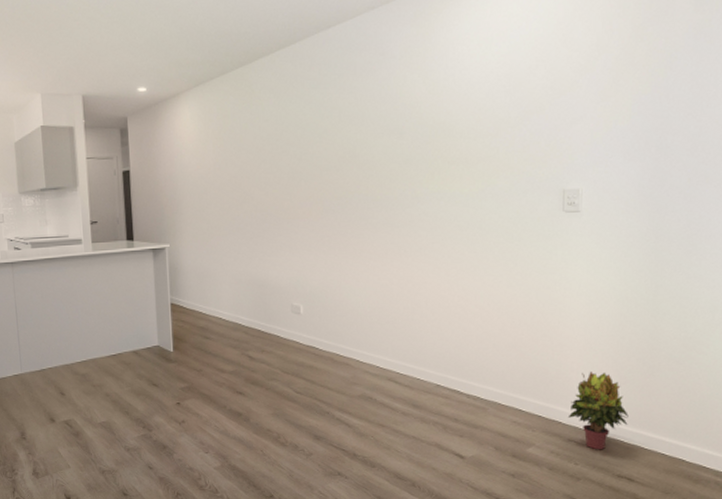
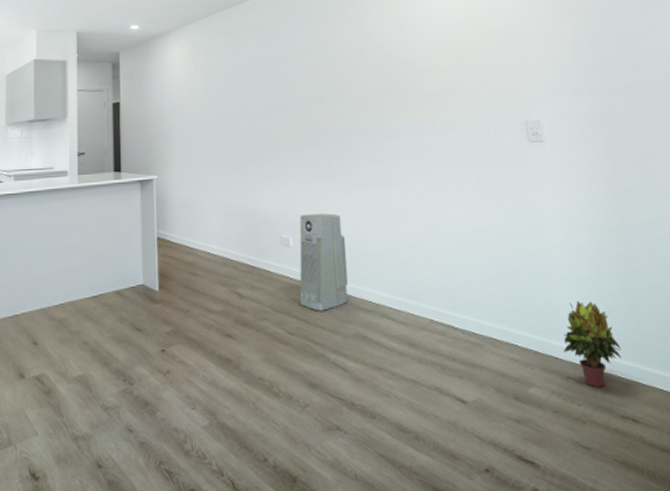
air purifier: none [308,283,357,374] -> present [299,213,348,311]

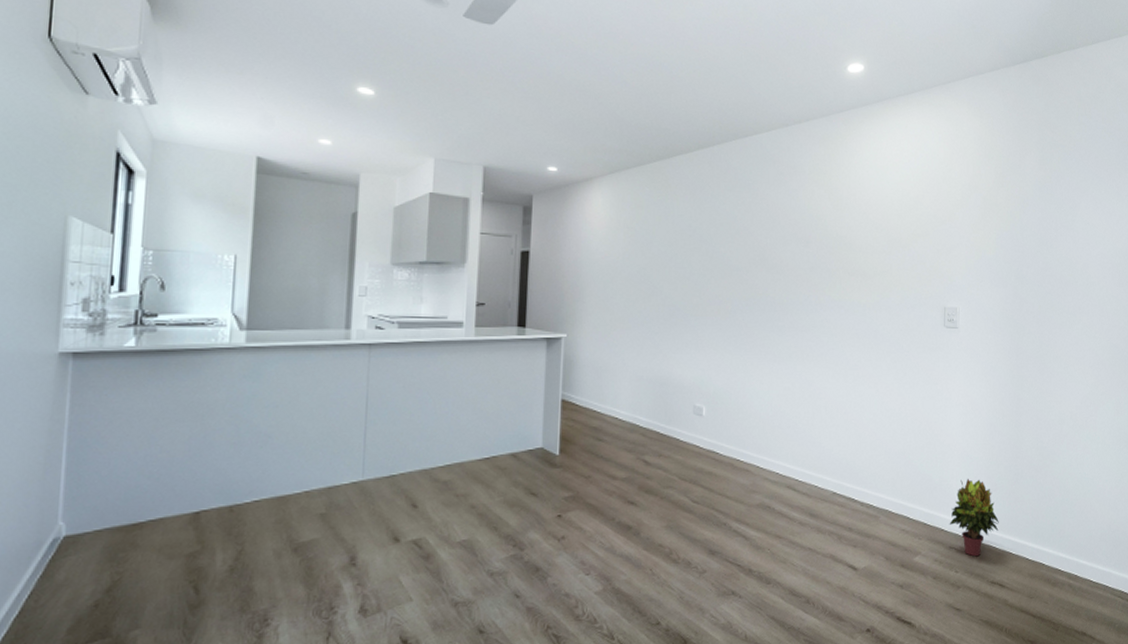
air purifier: present [299,213,348,311] -> none [707,385,759,481]

